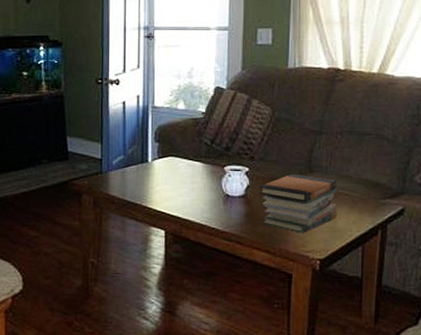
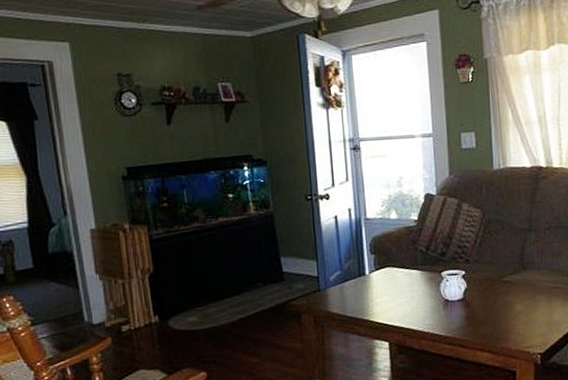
book stack: present [259,173,339,233] -> none [476,272,552,330]

